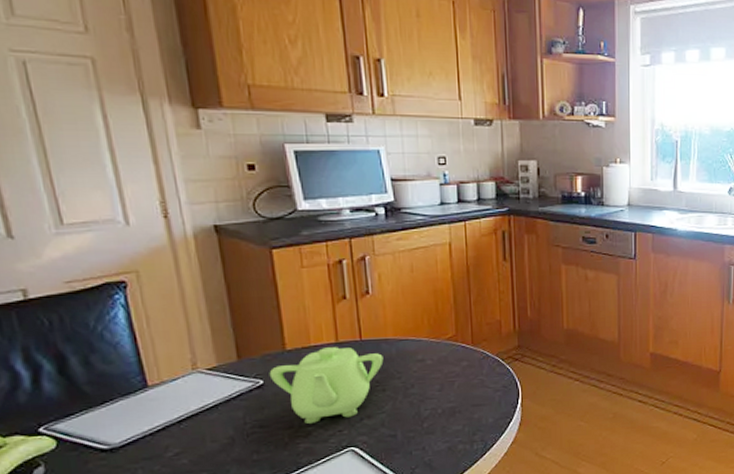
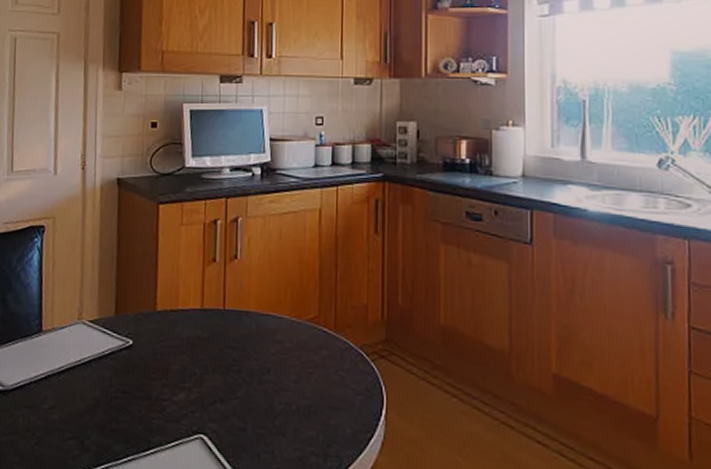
teapot: present [269,347,384,424] -> none [138,313,243,398]

